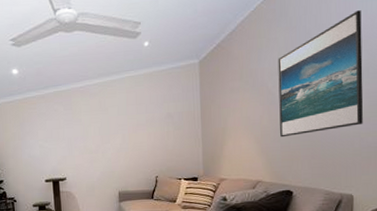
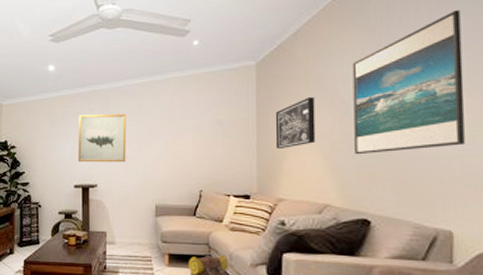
wall art: none [45,112,91,159] -> present [78,114,126,163]
wall art: none [216,89,249,137] -> present [275,96,316,150]

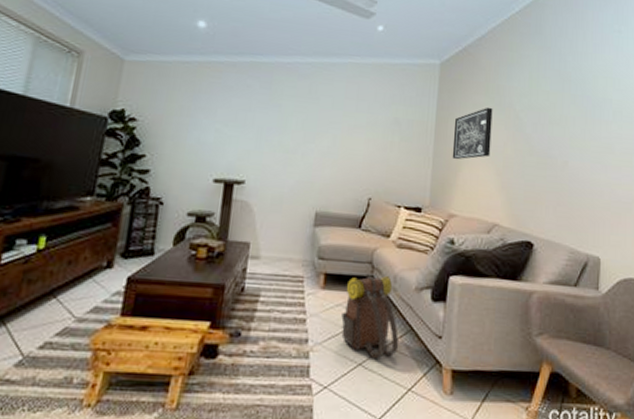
wall art: present [78,114,126,163] -> none [223,88,292,157]
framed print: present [352,10,465,155] -> none [525,45,617,174]

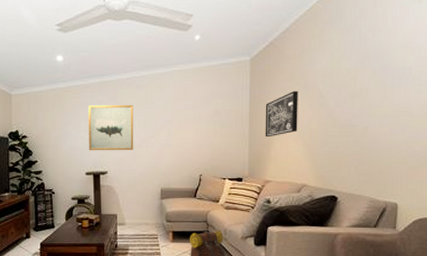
wall art: none [223,88,292,157] -> present [88,104,134,151]

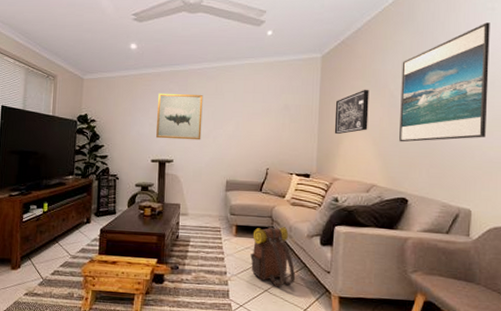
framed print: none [328,16,417,142] -> present [399,22,490,142]

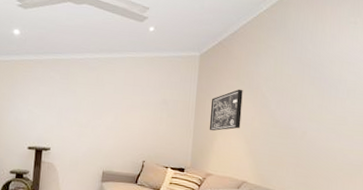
wall art: present [156,92,203,140] -> none [34,80,84,130]
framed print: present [399,22,490,142] -> none [269,35,353,142]

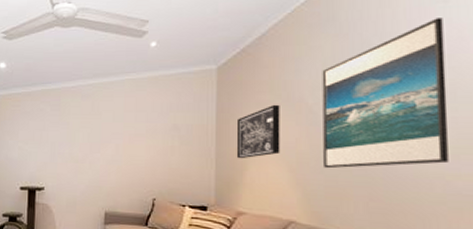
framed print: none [269,35,353,142] -> present [322,18,449,169]

